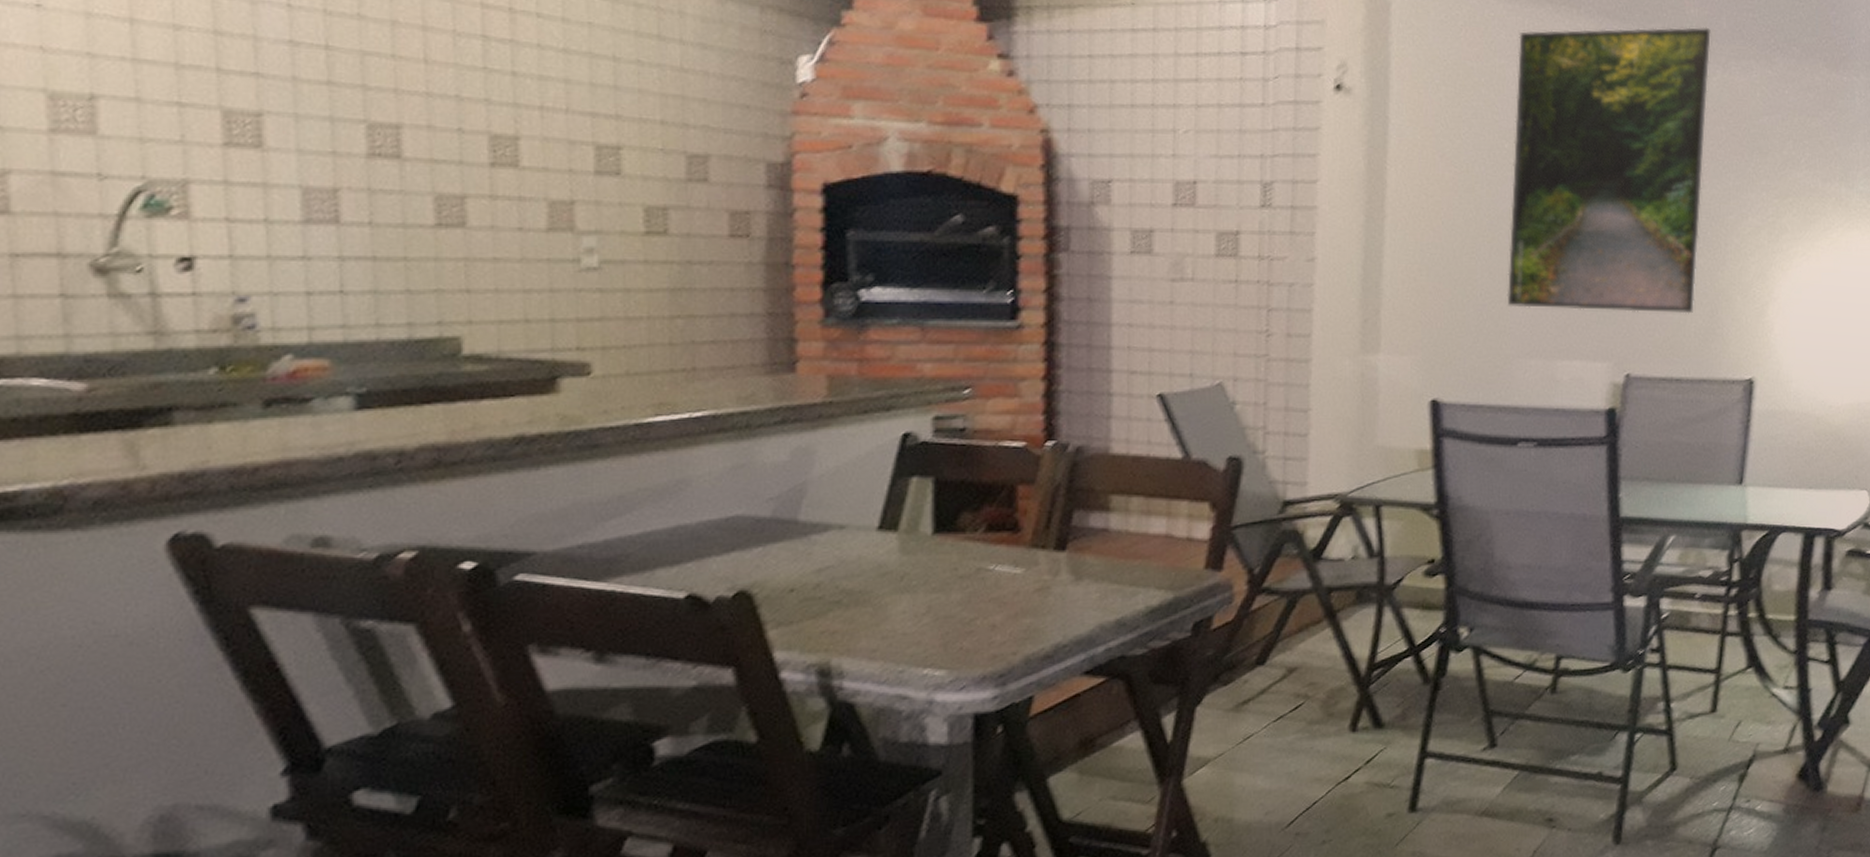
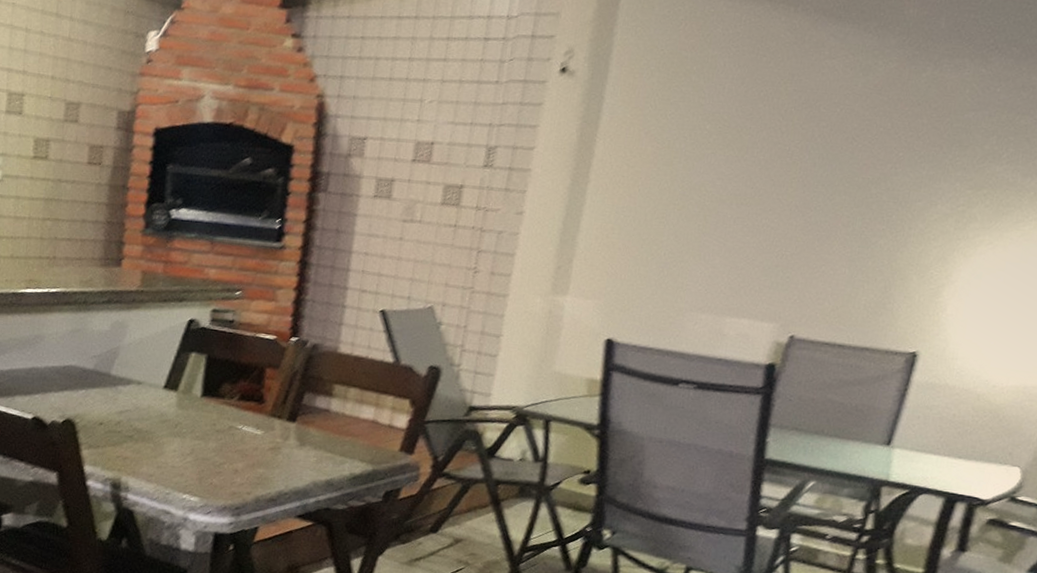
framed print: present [1507,27,1711,314] -> none [688,26,928,288]

